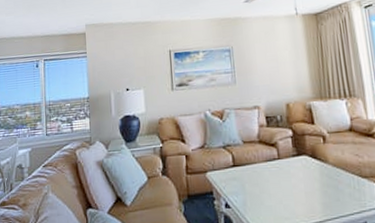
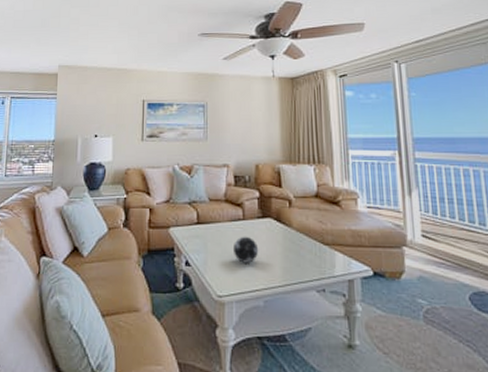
decorative orb: none [270,175,297,202] -> present [232,236,259,263]

